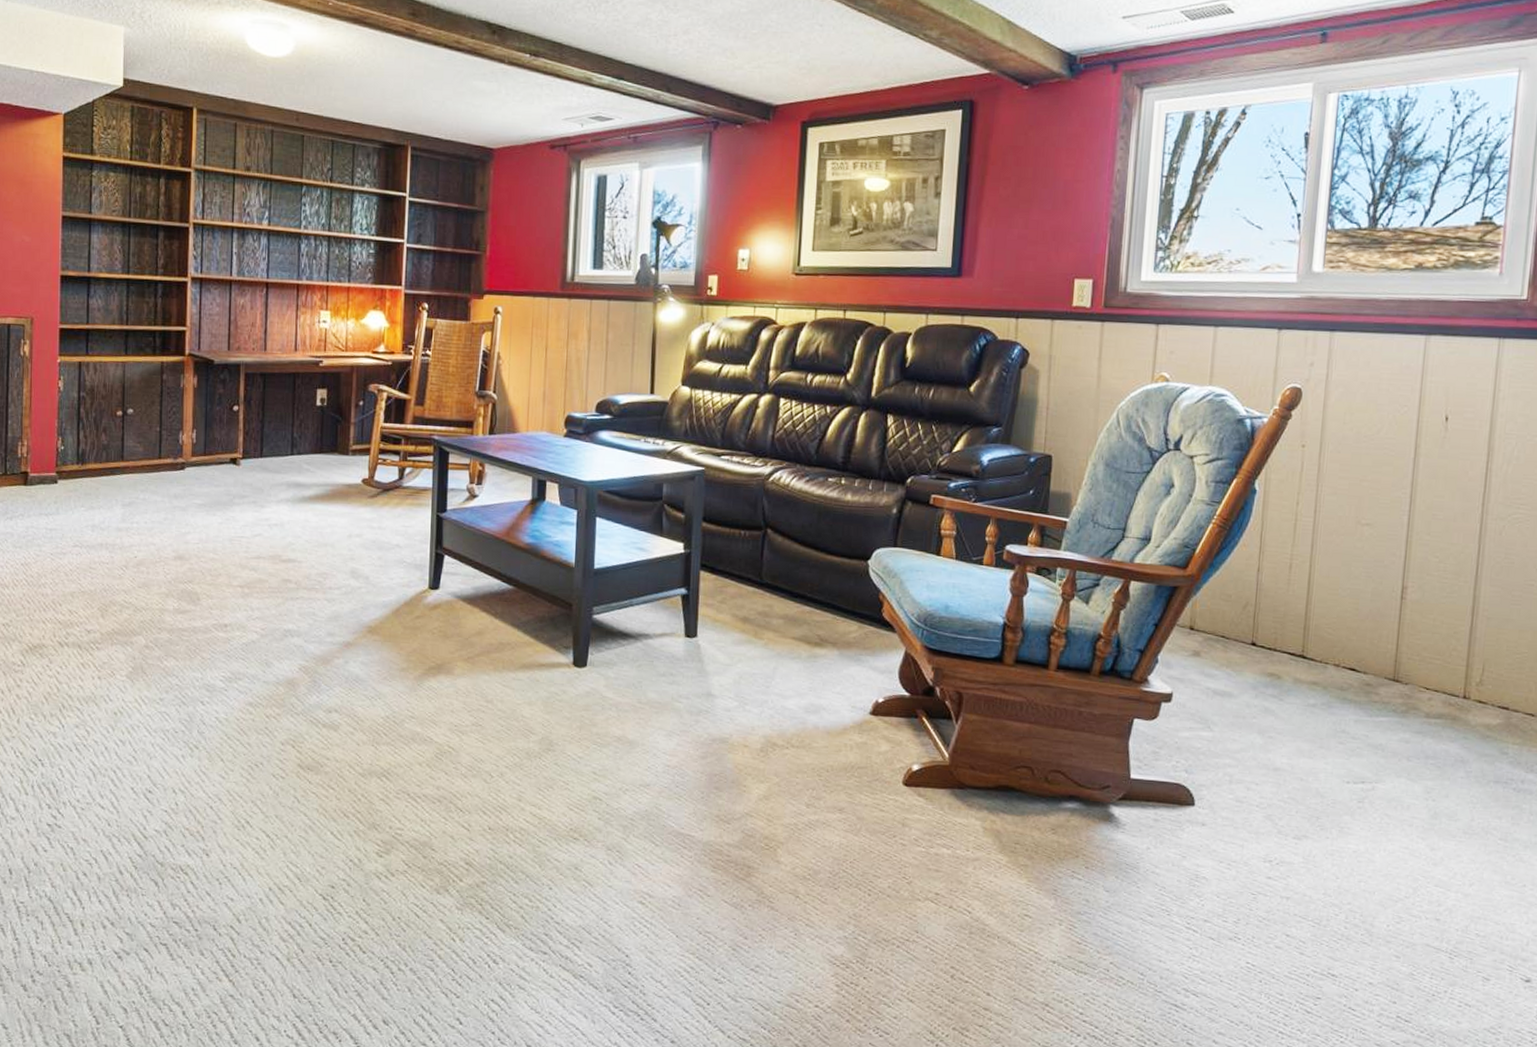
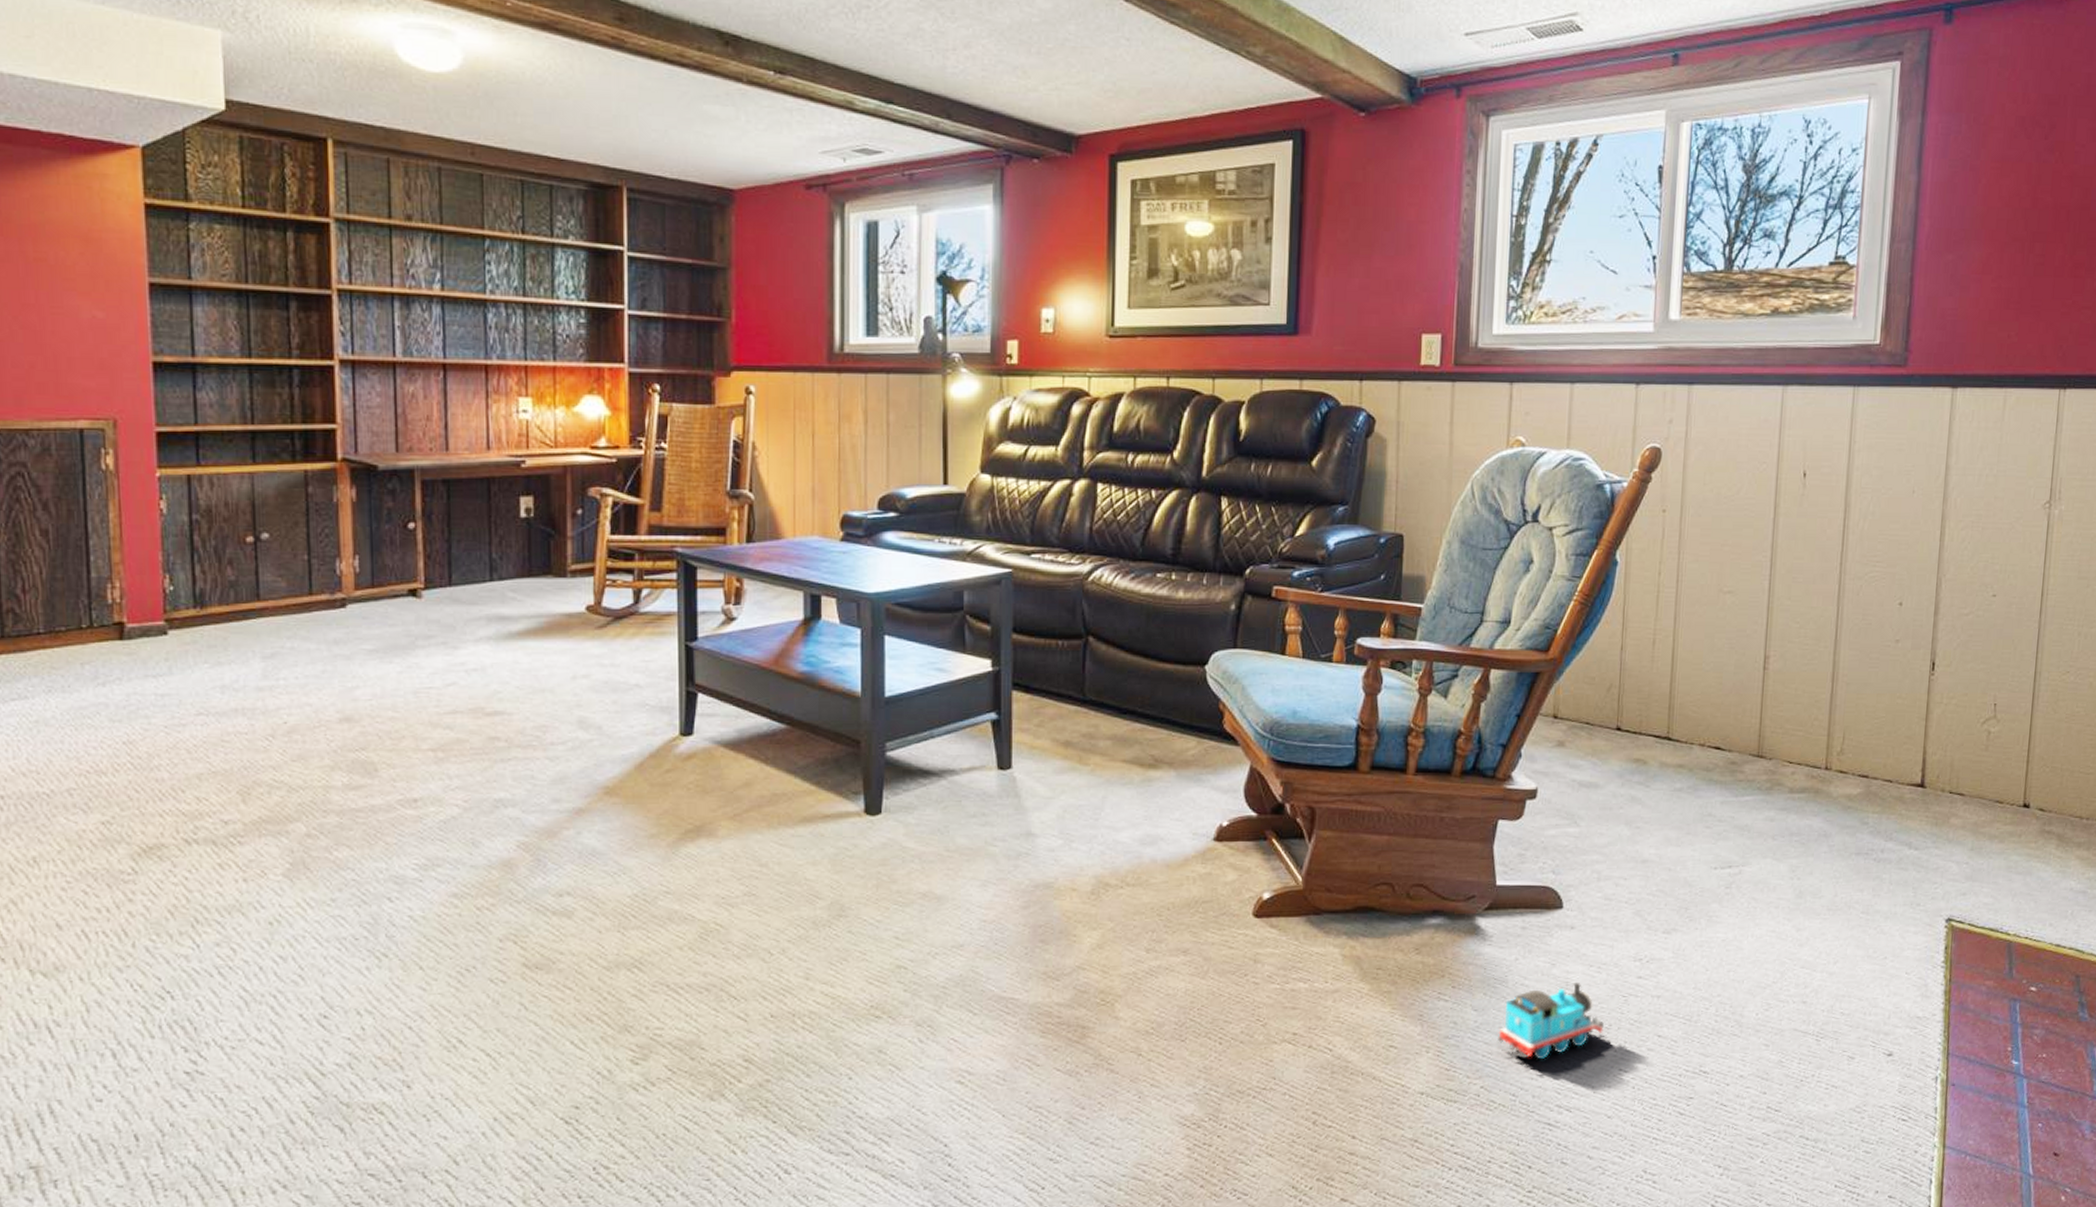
toy train: none [1128,876,1233,945] -> present [1498,983,1605,1060]

